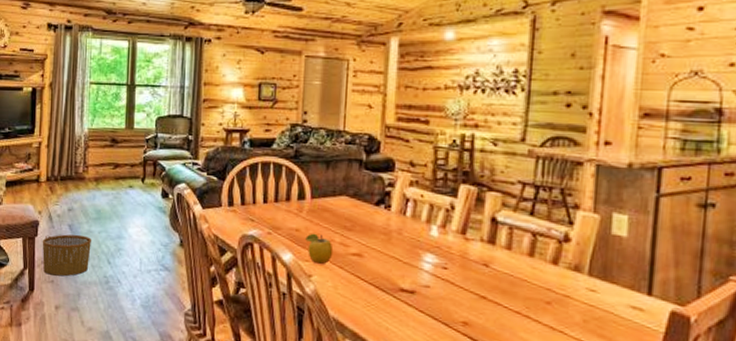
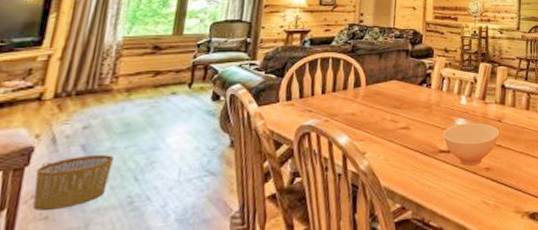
fruit: present [305,233,334,265] -> none [360,115,385,142]
bowl: none [405,260,485,316] -> present [443,122,499,166]

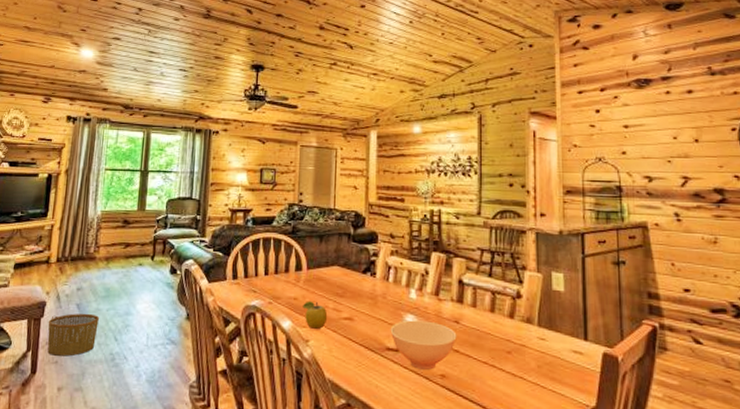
fruit: none [360,115,385,142] -> present [303,301,328,330]

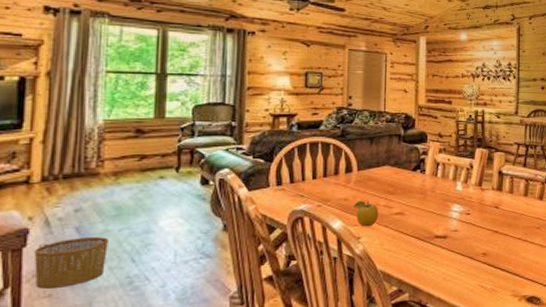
bowl: present [390,320,457,370] -> none [438,208,497,251]

